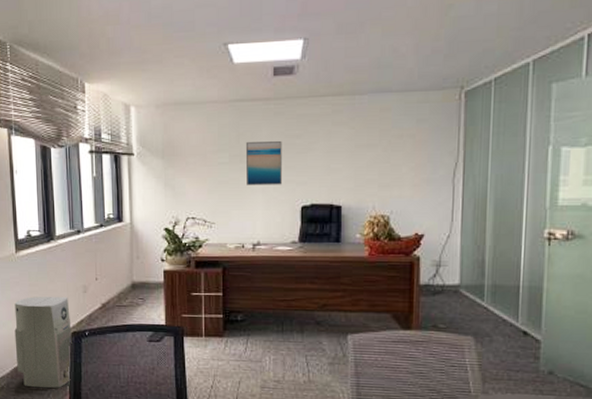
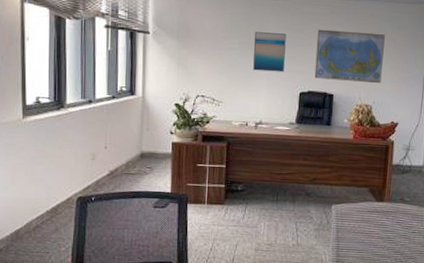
air purifier: present [14,296,72,389] -> none [17,162,78,251]
world map: none [317,130,400,189] -> present [314,29,385,83]

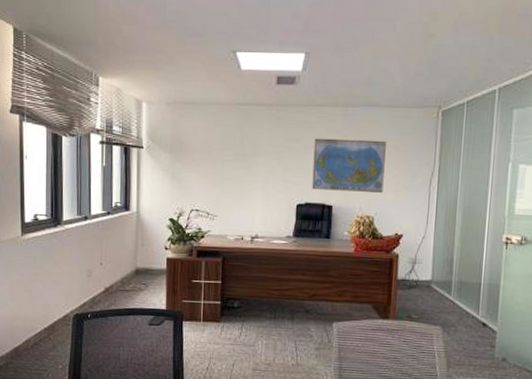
wall art: present [253,32,286,73] -> none [248,143,282,184]

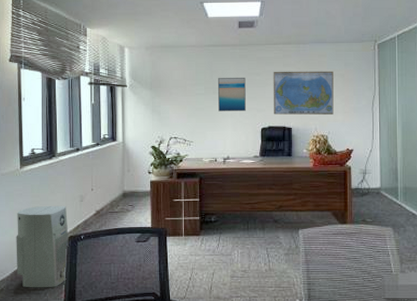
air purifier: none [16,279,74,369] -> present [16,205,69,288]
wall art: none [248,143,282,184] -> present [217,77,246,112]

